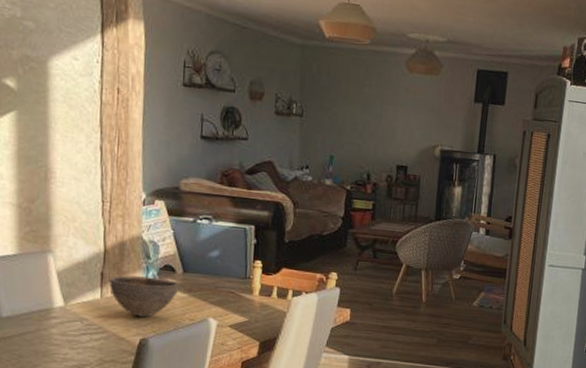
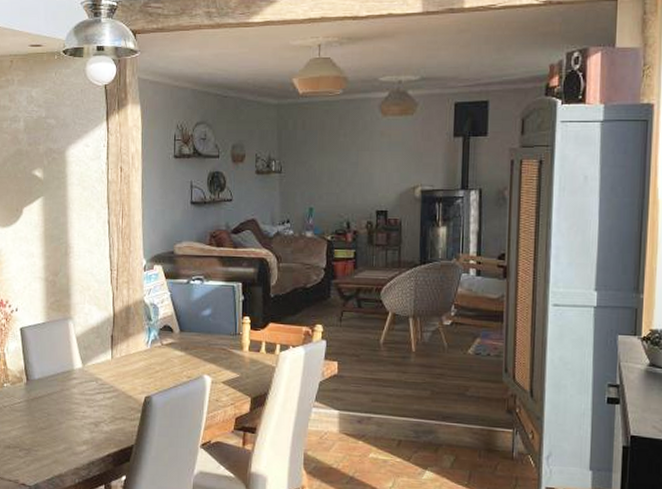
bowl: present [108,275,180,318] -> none [117,337,177,376]

